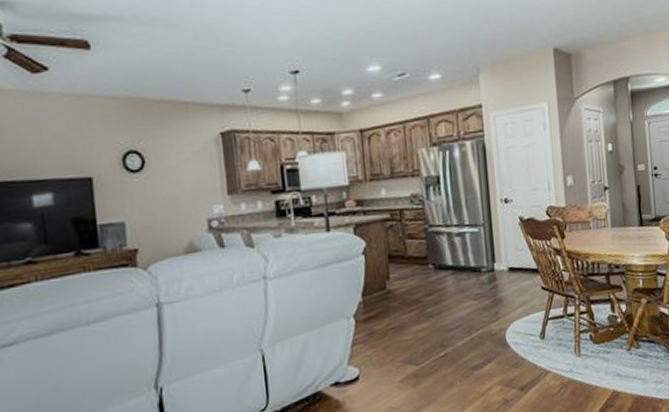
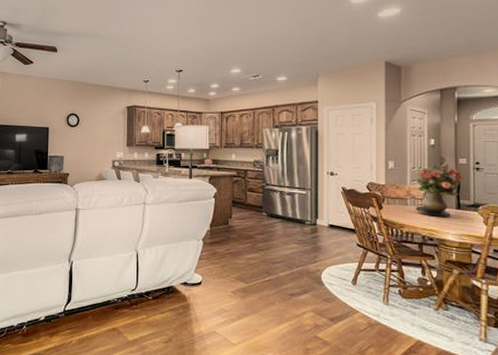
bouquet: none [595,170,643,239] -> present [414,162,463,218]

